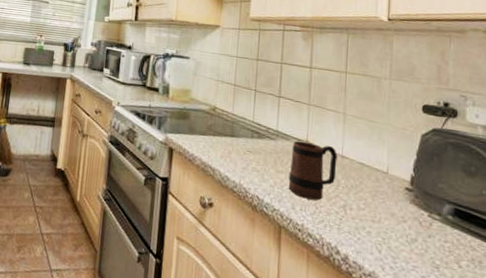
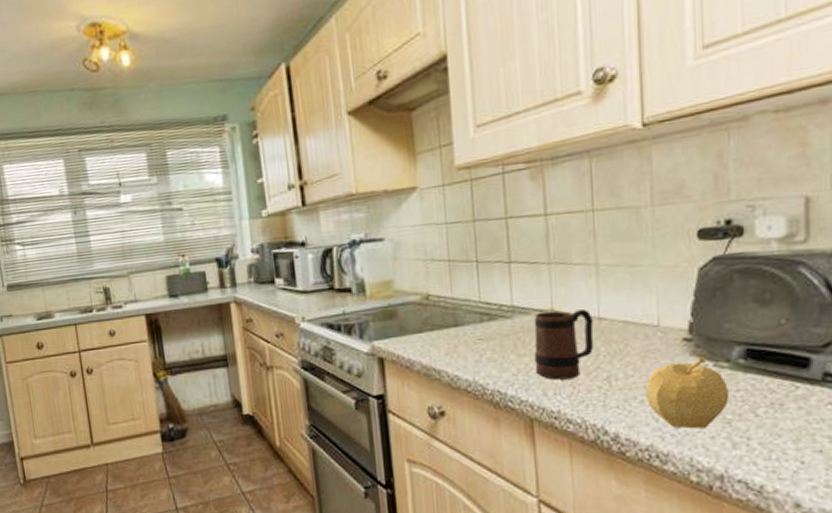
fruit: none [373,206,440,268] -> present [646,356,730,429]

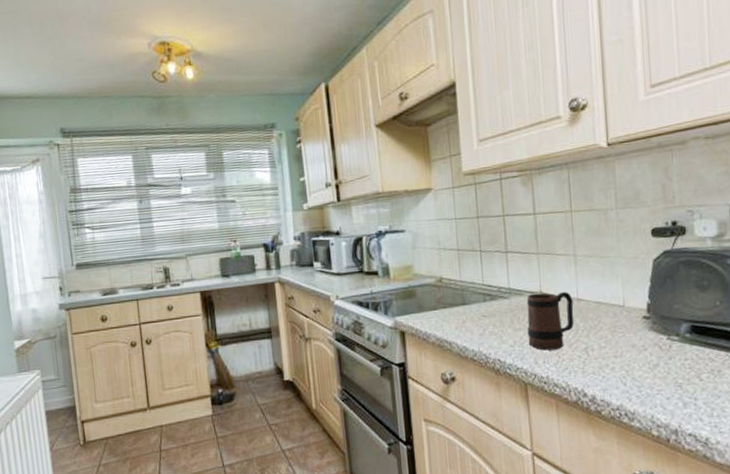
fruit: present [646,356,730,429] -> none [616,331,680,391]

